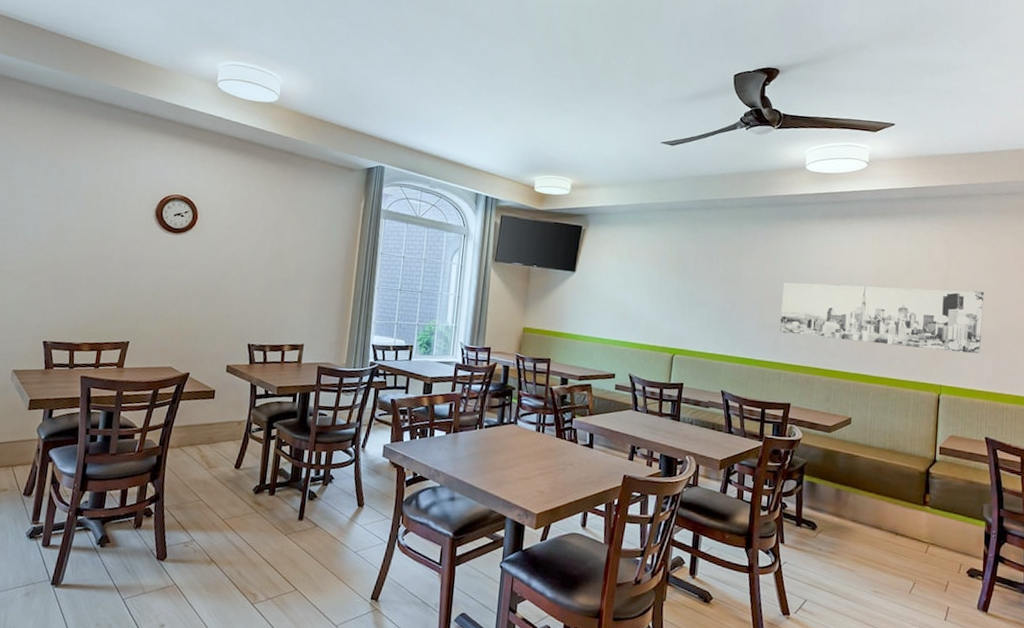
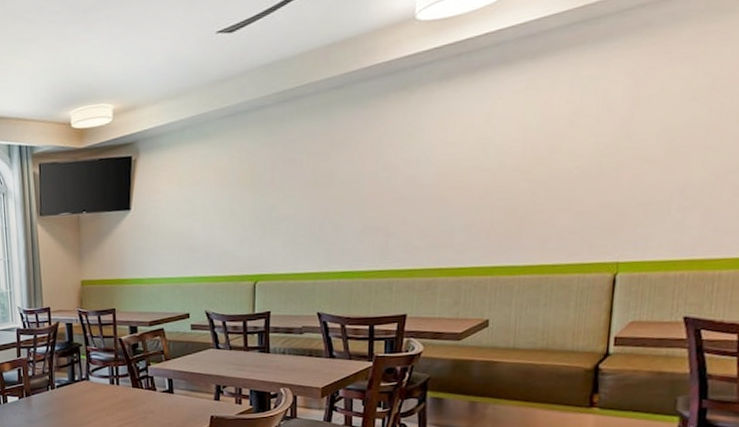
wall art: present [779,282,985,355] -> none [387,129,691,235]

